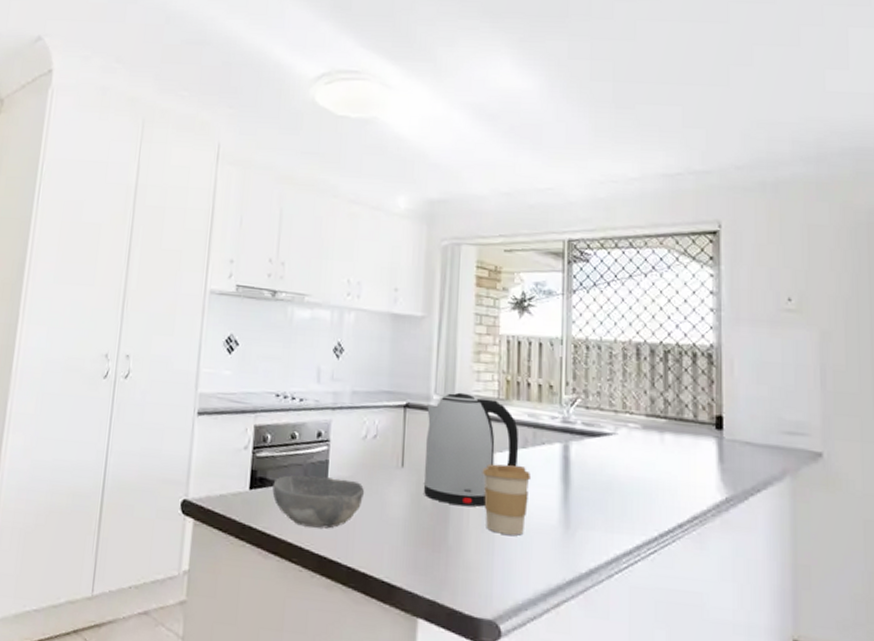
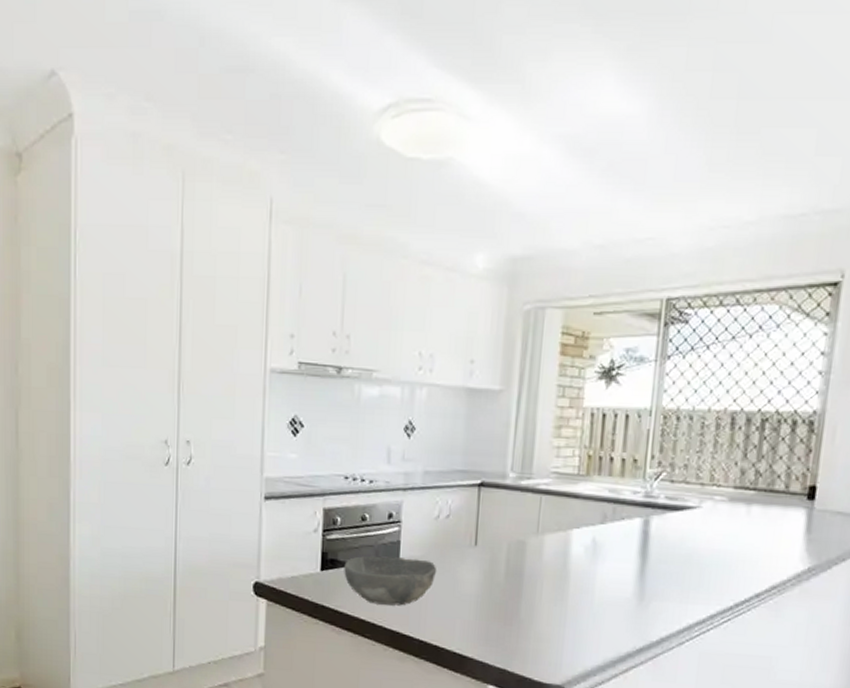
kettle: present [423,392,519,507] -> none [496,469,598,582]
coffee cup: present [482,463,532,536] -> none [557,540,609,608]

